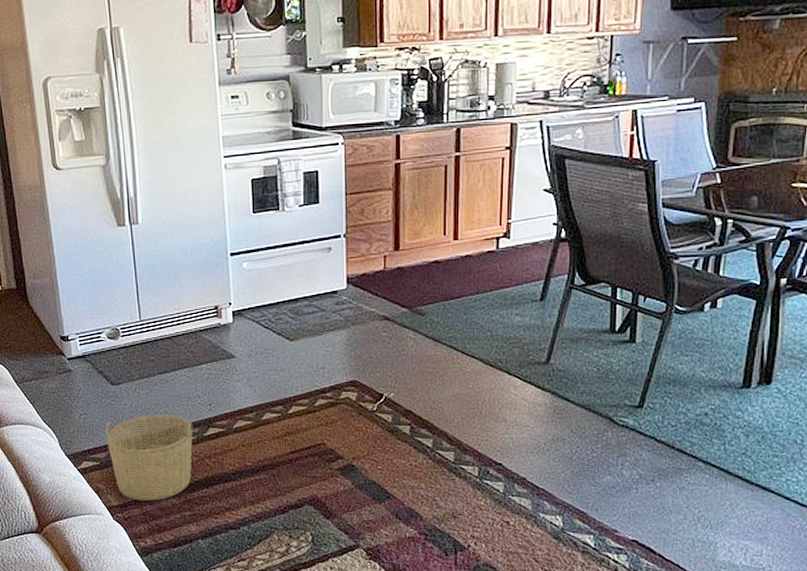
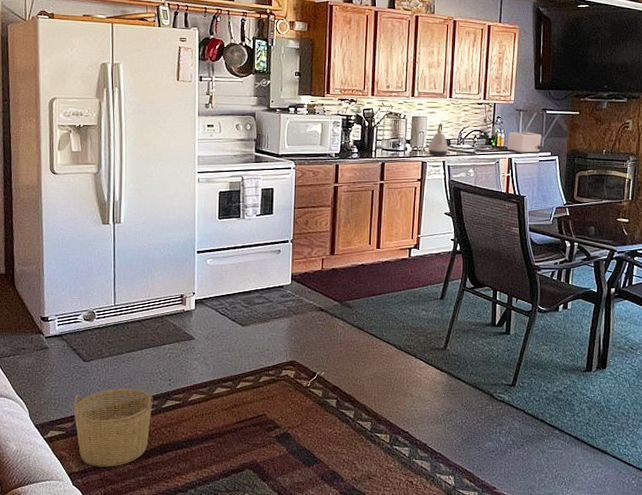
kettle: none [518,68,548,114] -> present [427,122,449,156]
toaster: none [629,71,681,103] -> present [506,131,542,154]

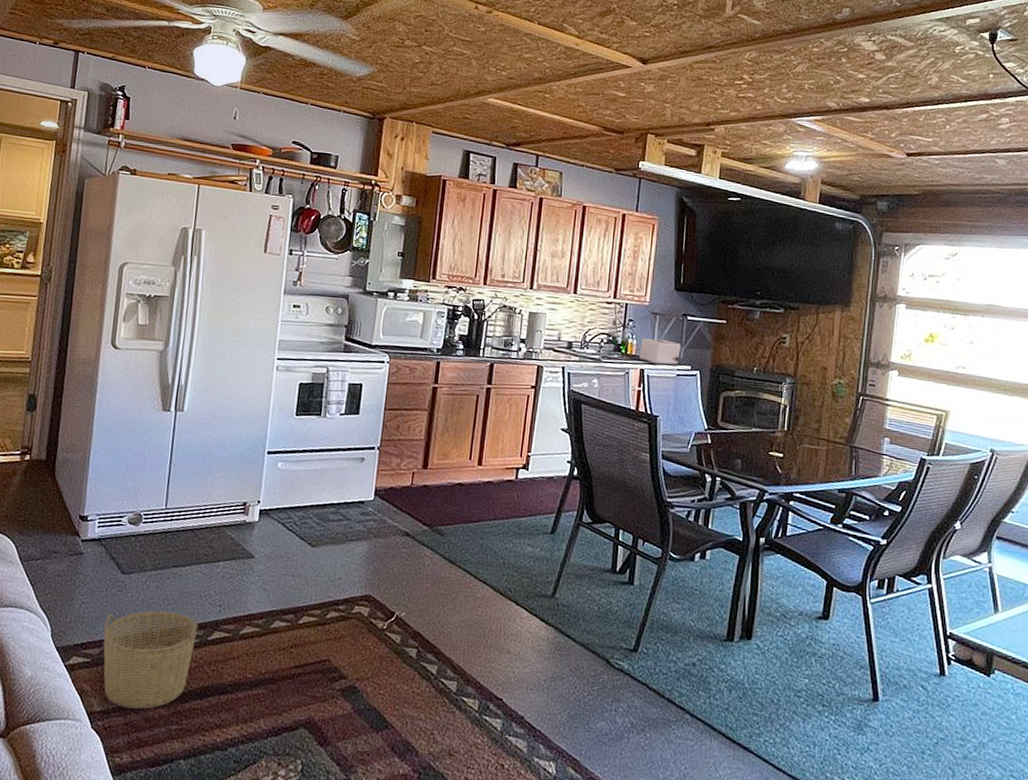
kettle: present [427,122,449,156] -> none [545,321,570,361]

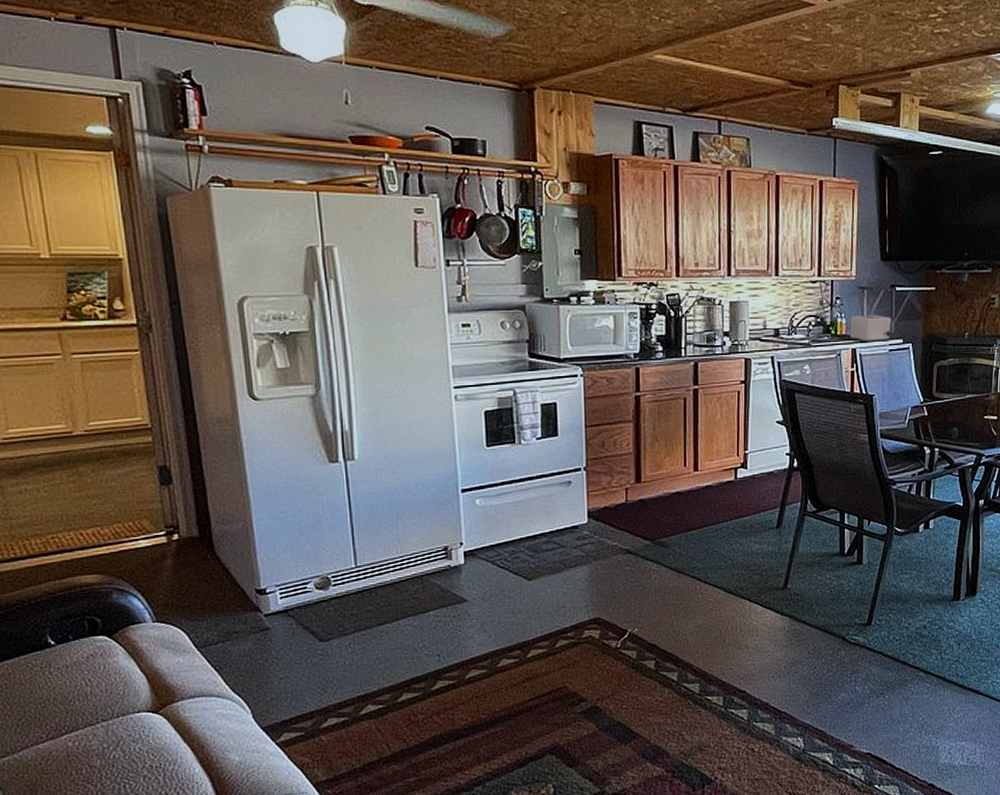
basket: present [103,610,199,710] -> none [311,670,419,772]

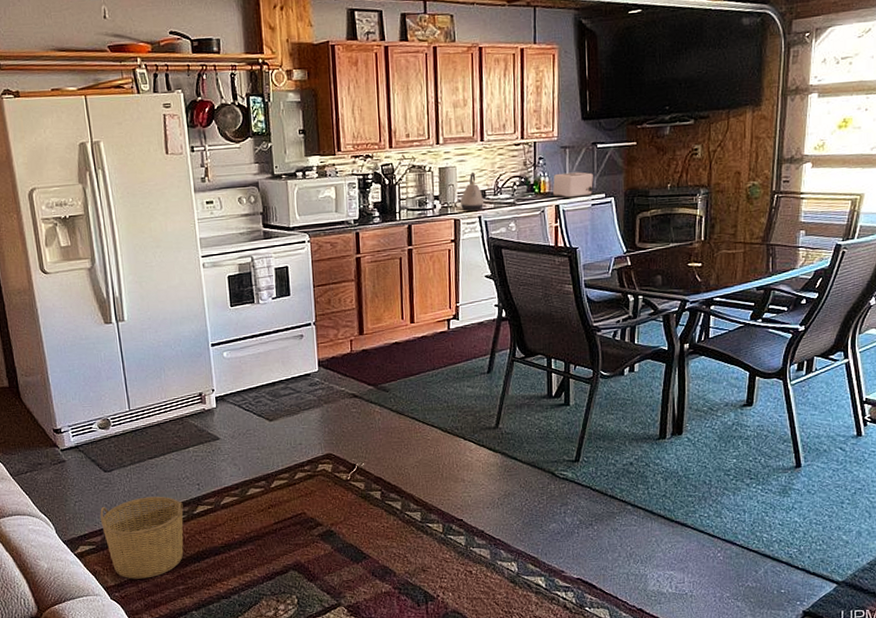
basket: none [311,670,419,772] -> present [100,496,184,579]
kettle: none [751,308,778,350] -> present [459,171,485,211]

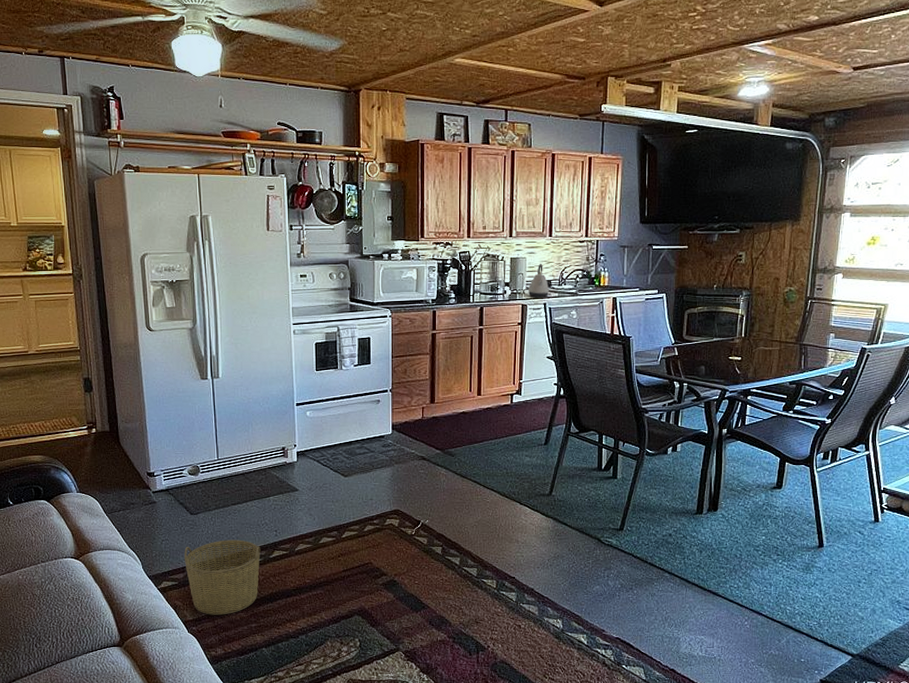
toaster: present [552,172,594,199] -> none [610,269,648,293]

